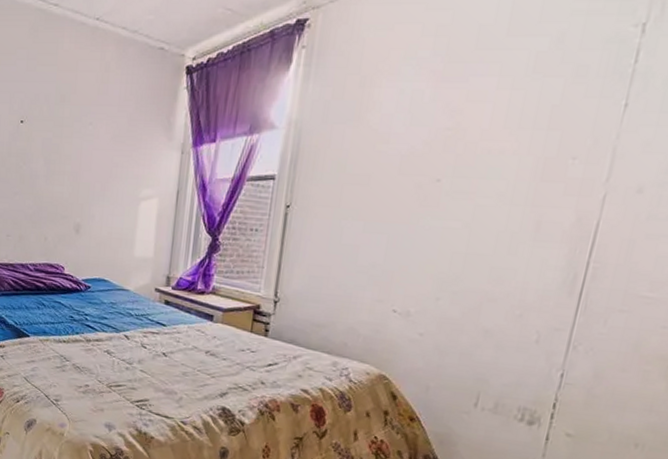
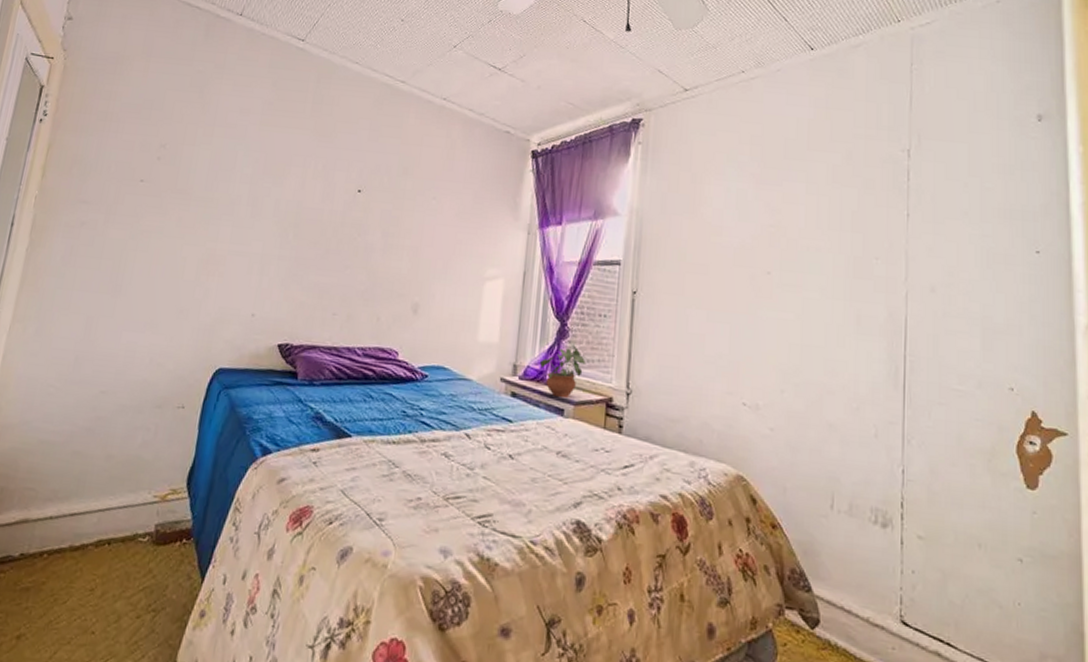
potted plant: none [191,258,237,305] -> present [539,345,587,398]

